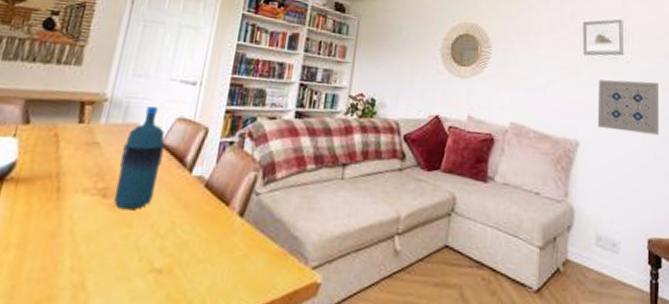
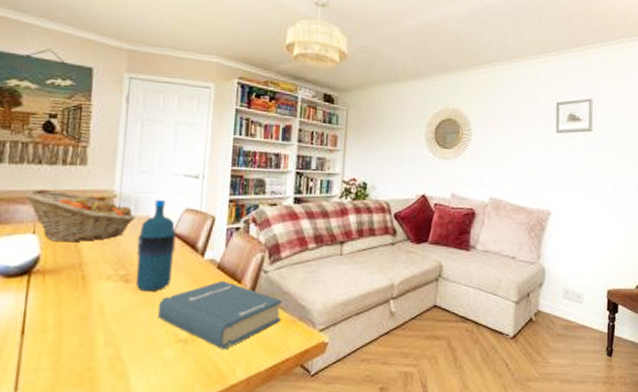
fruit basket: none [10,88,124,148] -> present [23,189,136,242]
hardback book: none [132,201,273,285] -> present [157,280,282,350]
wall art: present [597,80,659,135] -> none [567,155,622,202]

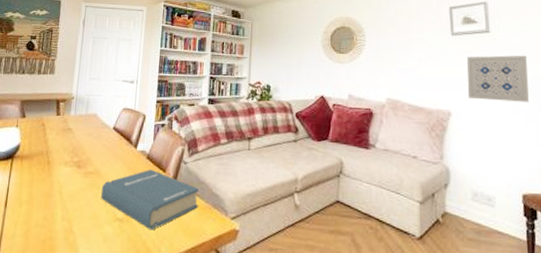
fruit basket: present [23,189,136,242] -> none [11,92,87,134]
water bottle: present [135,199,176,292] -> none [85,100,116,177]
wall art: none [567,155,622,202] -> present [467,55,529,102]

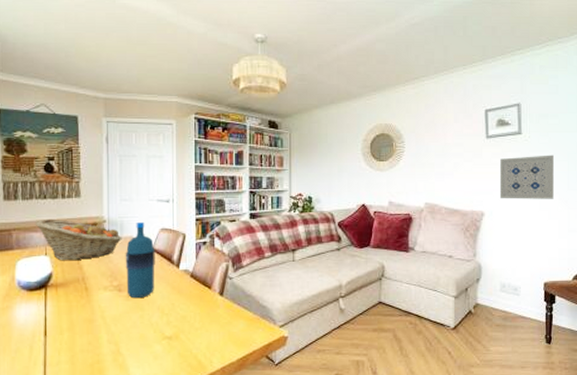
fruit basket: none [11,92,87,134] -> present [35,218,122,261]
water bottle: none [85,100,116,177] -> present [125,221,155,299]
hardback book: present [100,169,199,231] -> none [146,287,246,345]

